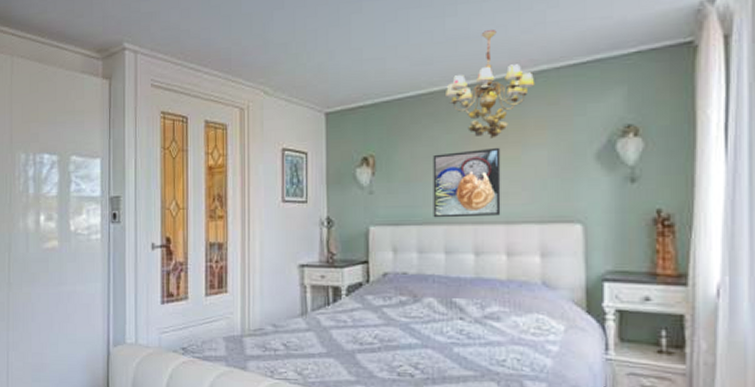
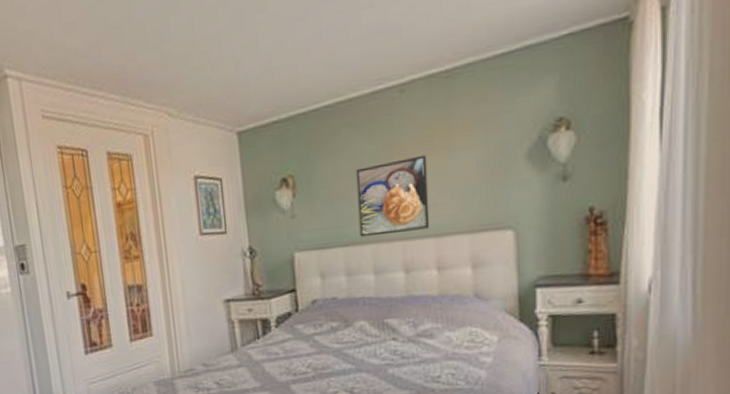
chandelier: present [444,30,535,139] -> none [364,21,461,146]

